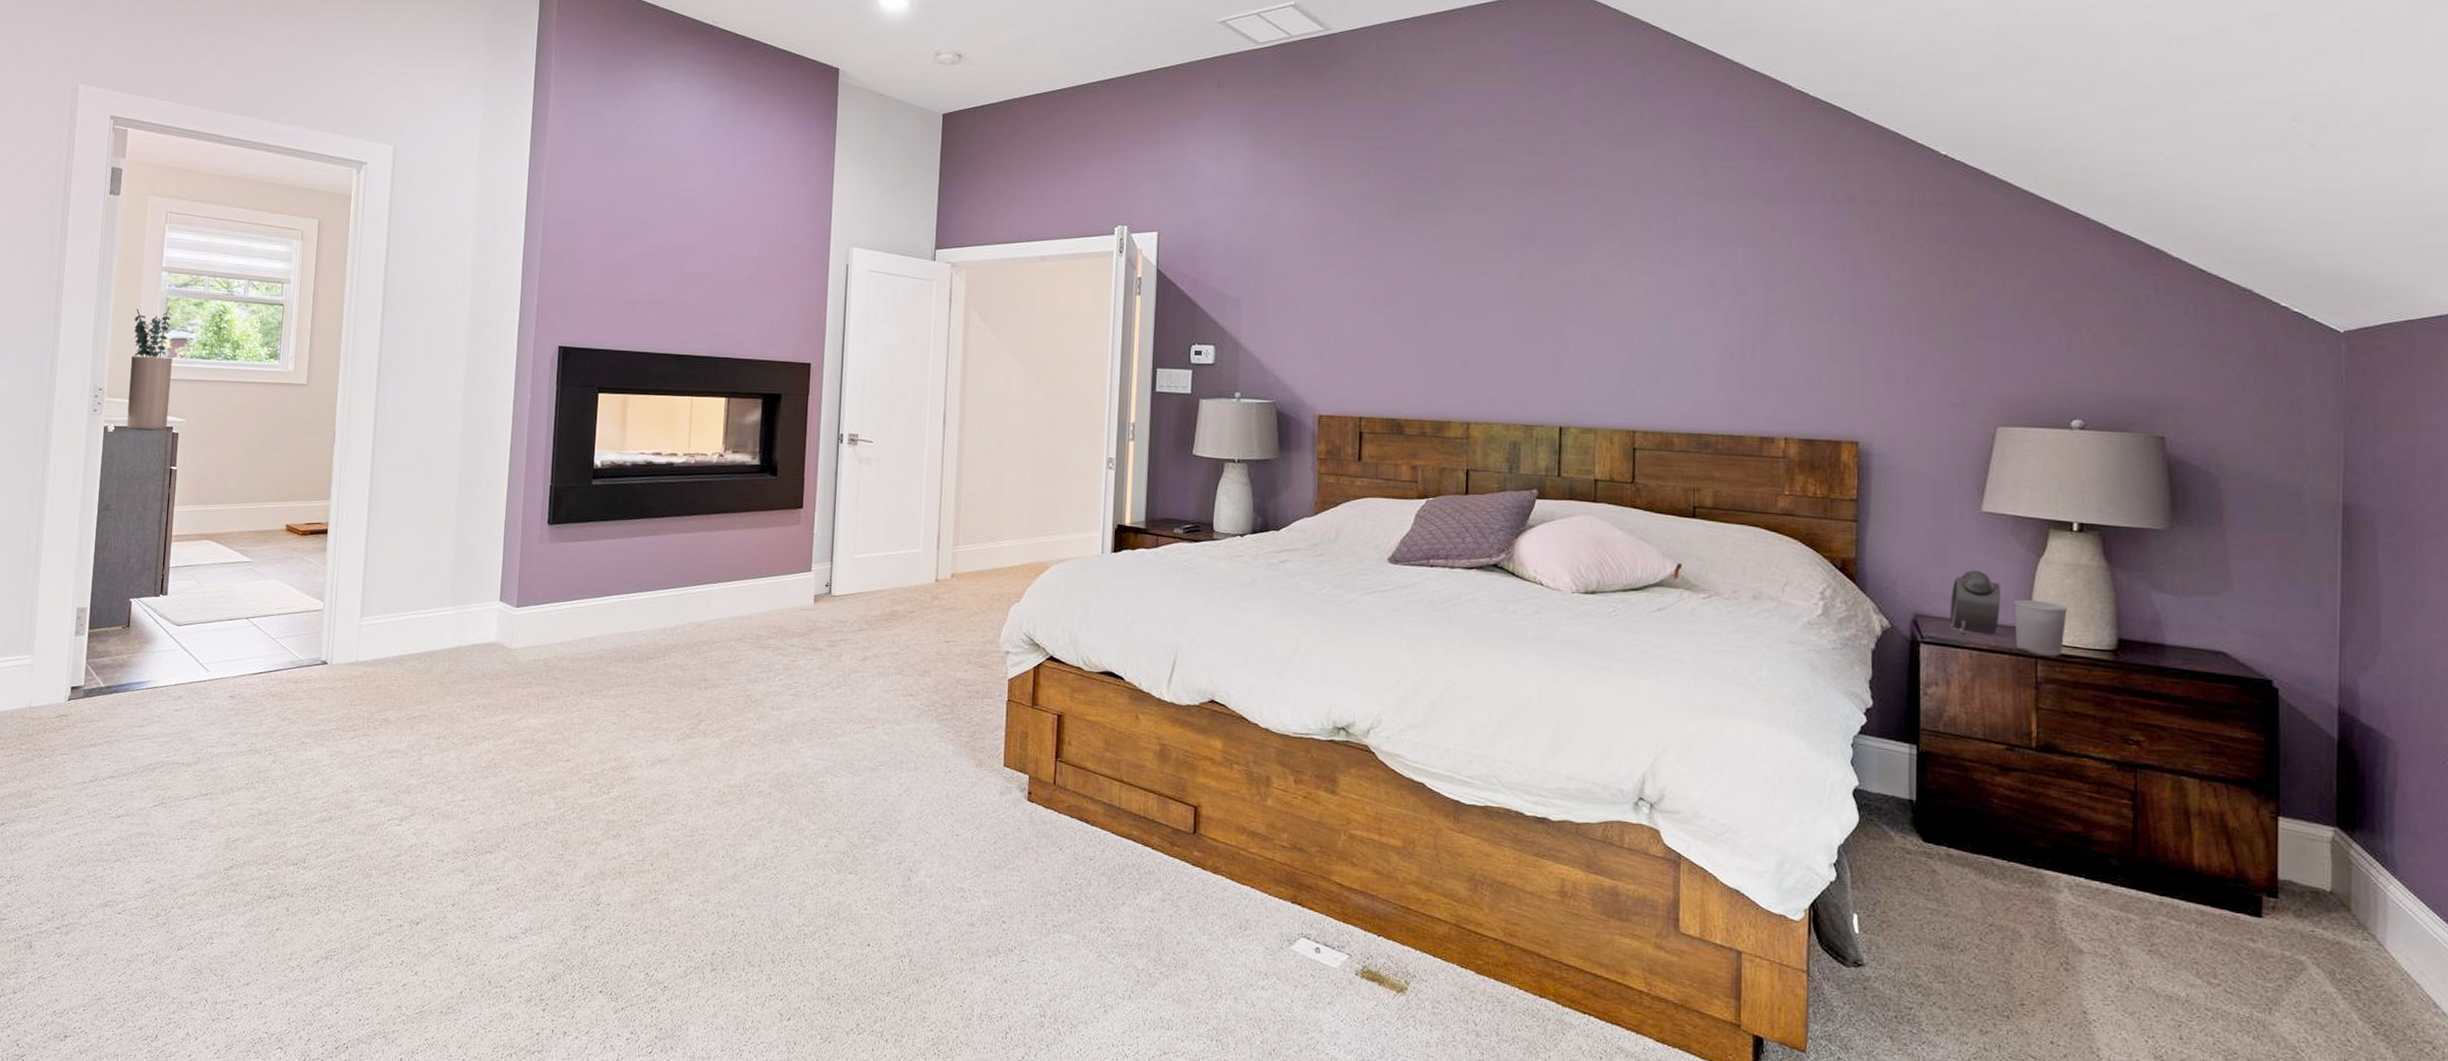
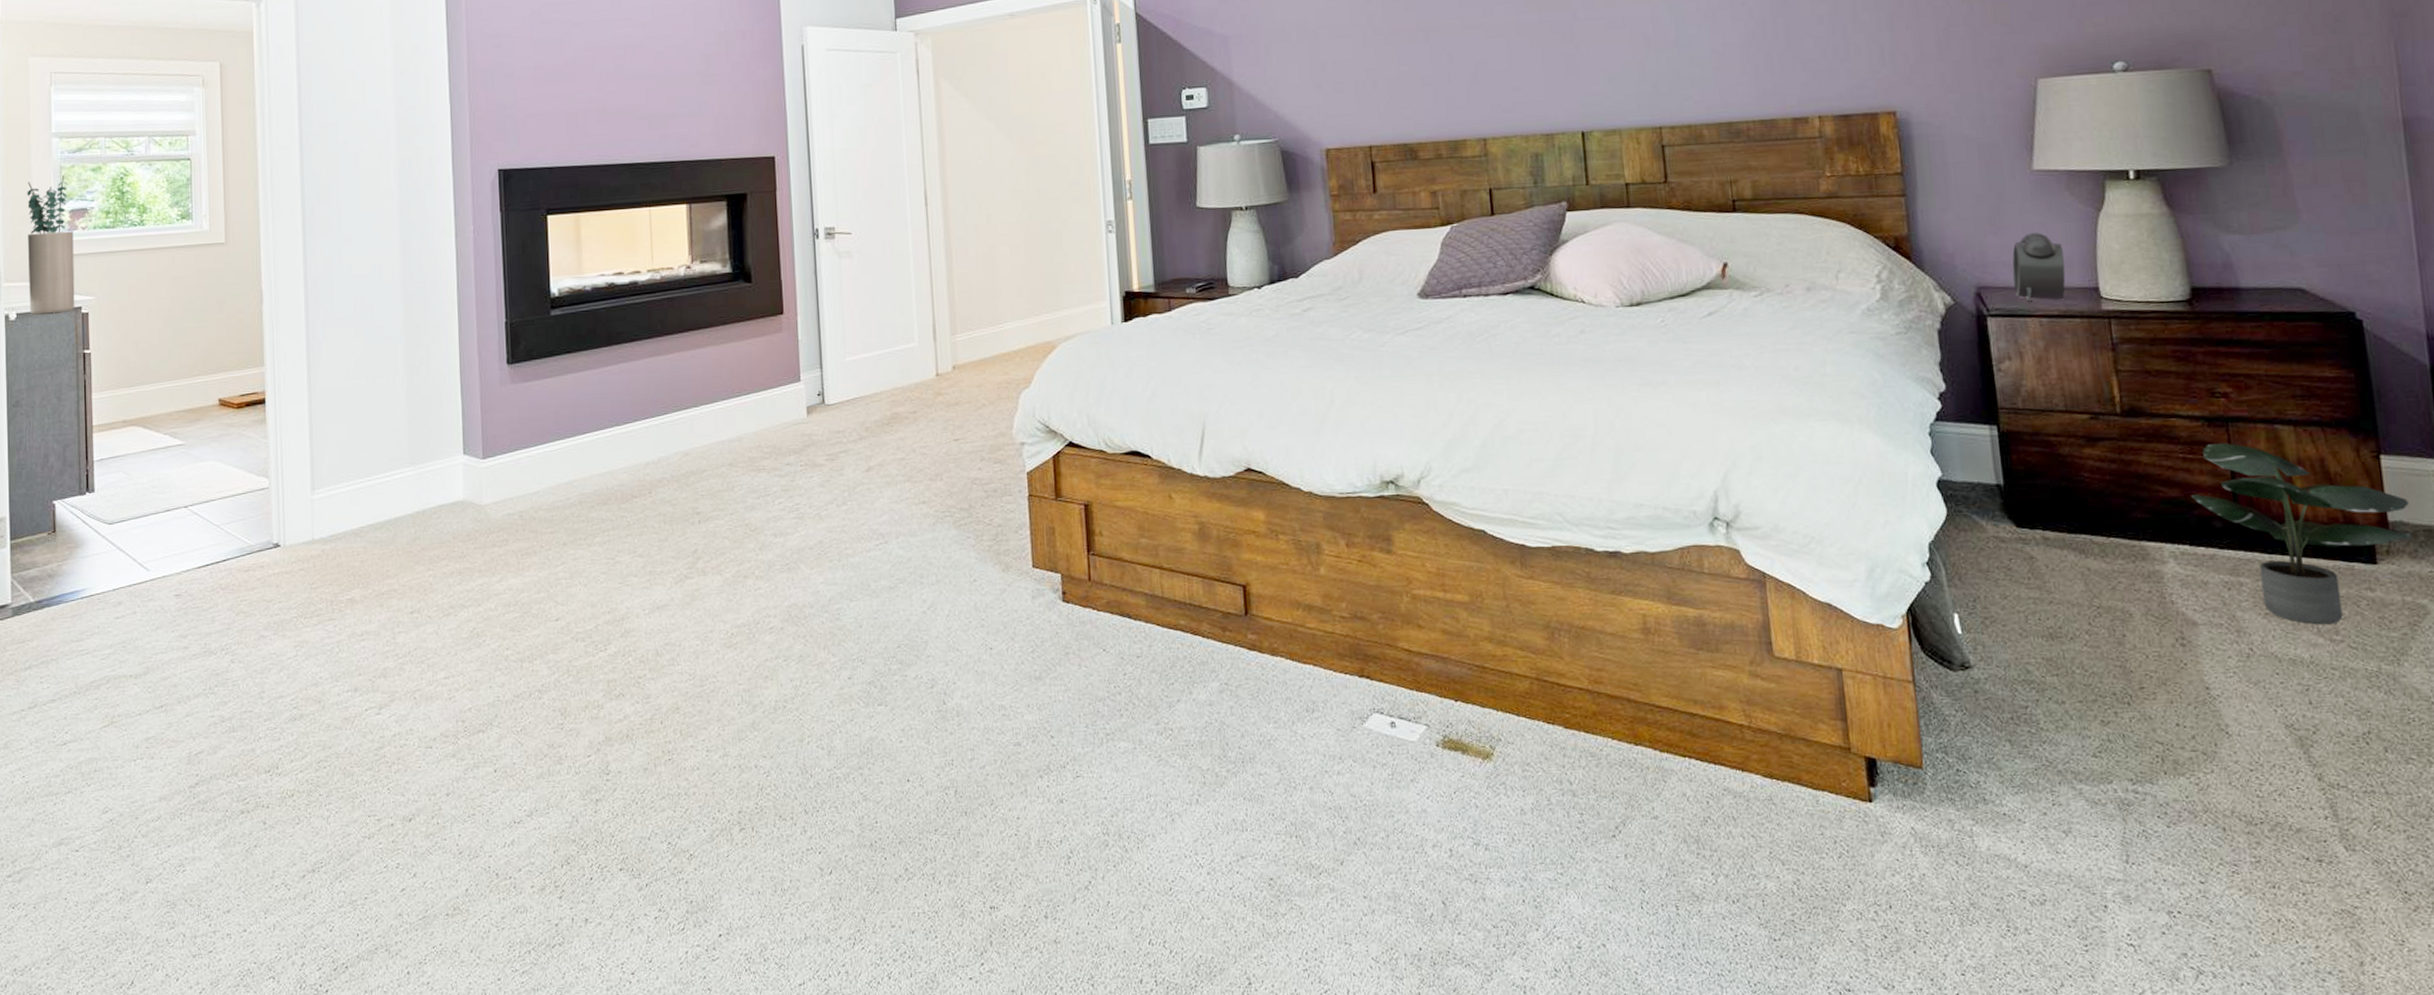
candle holder: present [2014,599,2067,656] -> none [2079,256,2136,315]
potted plant: none [2093,786,2300,969] -> present [2191,442,2411,625]

